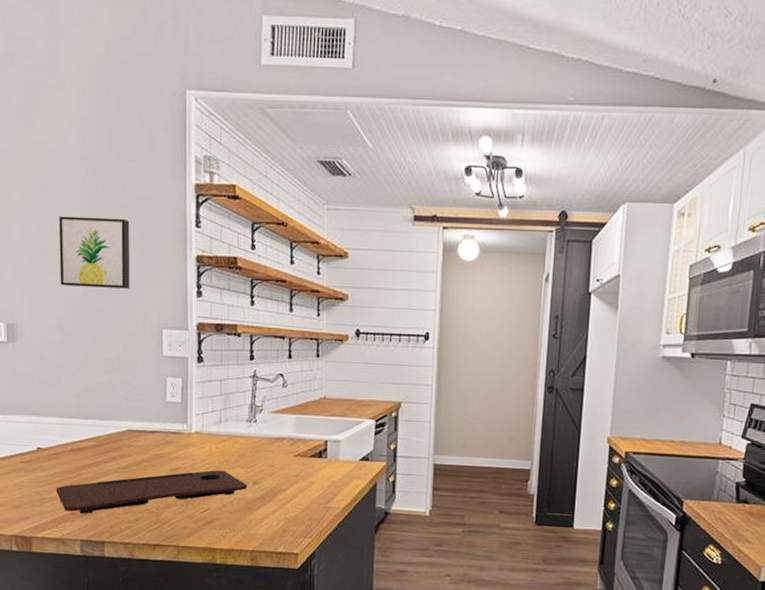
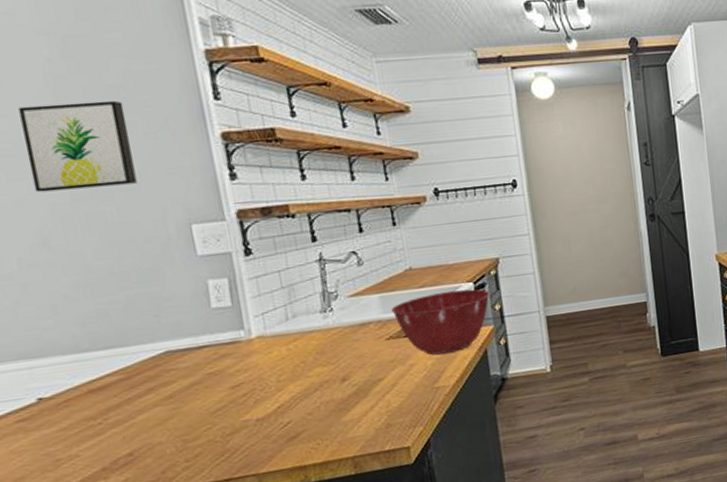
cutting board: present [56,470,248,515] -> none [74,374,335,469]
mixing bowl: none [303,423,388,479] -> present [391,289,490,355]

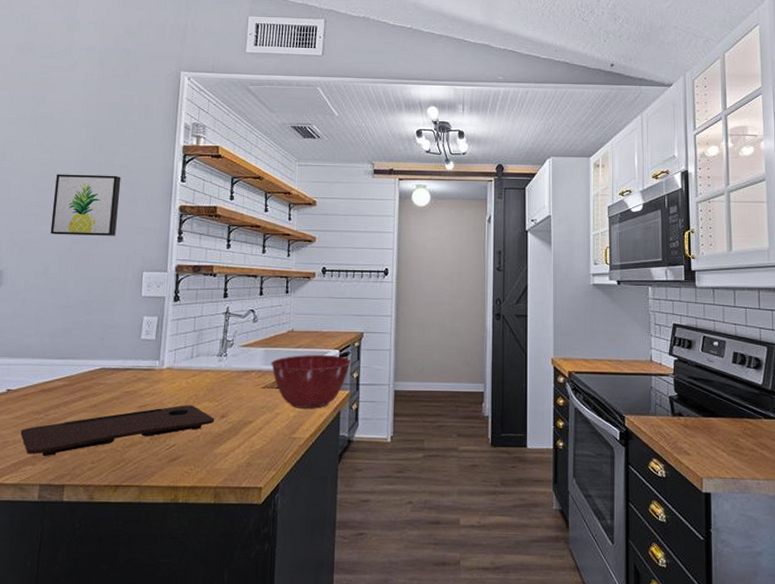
cutting board: none [74,374,335,469] -> present [20,405,215,457]

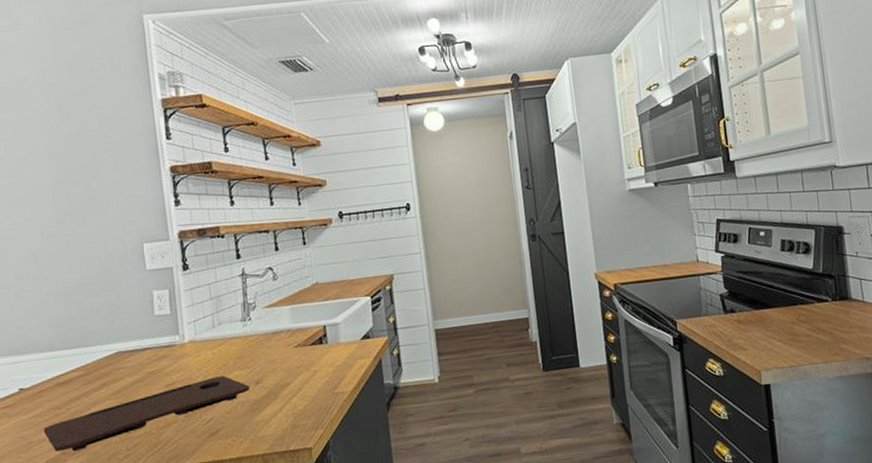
wall art: present [50,174,121,236] -> none [24,142,105,217]
mixing bowl: present [271,355,351,409] -> none [299,302,385,363]

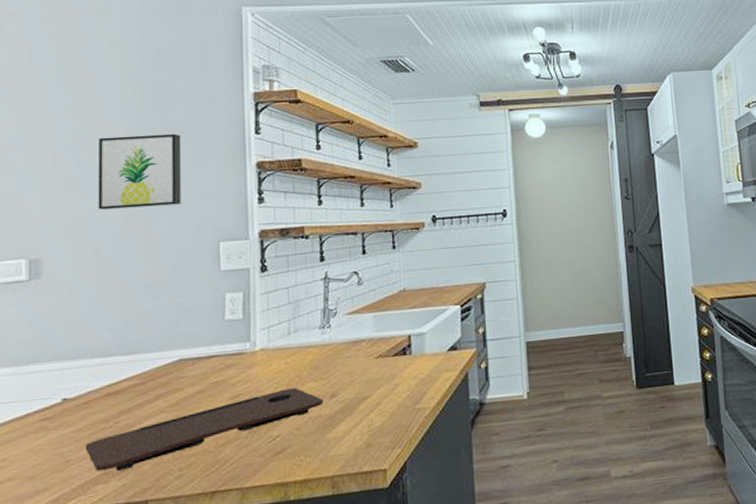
wall art: none [24,142,105,217] -> present [97,133,182,210]

